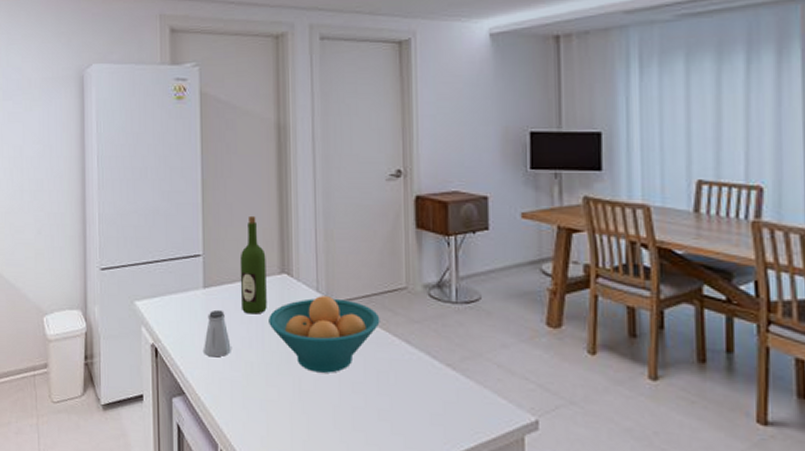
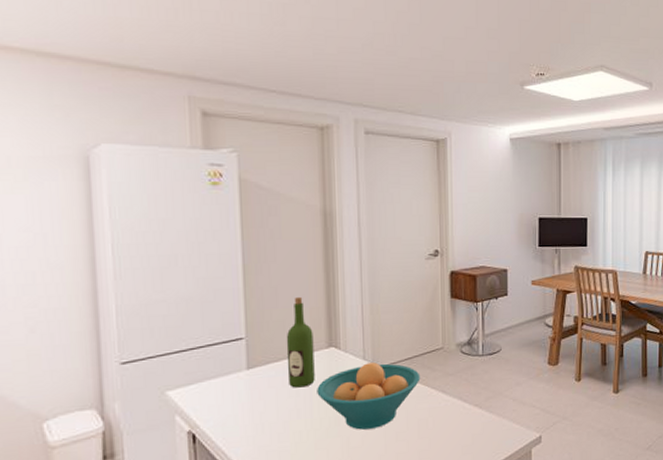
saltshaker: present [204,309,231,357] -> none [248,388,278,434]

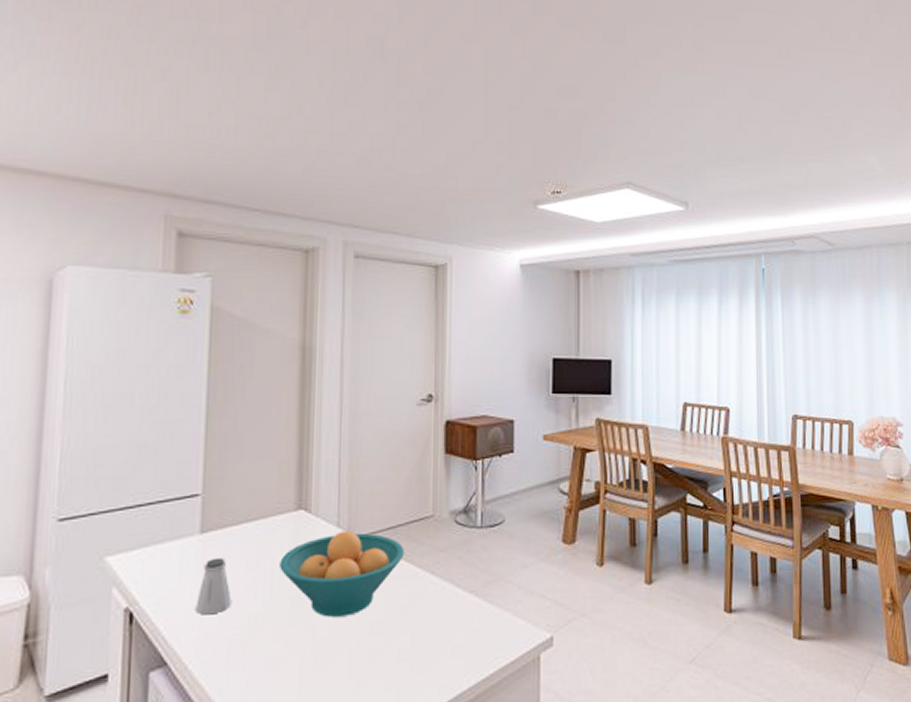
saltshaker: none [248,388,278,434] -> present [196,557,232,615]
wine bottle: present [286,296,315,388] -> none [246,446,281,559]

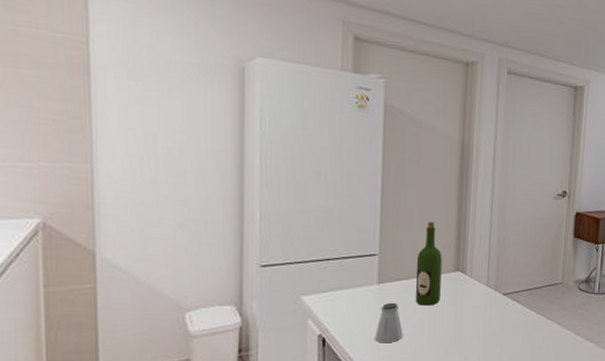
wine bottle: none [246,446,281,559] -> present [415,221,442,306]
fruit bowl: present [280,531,405,617] -> none [441,290,539,350]

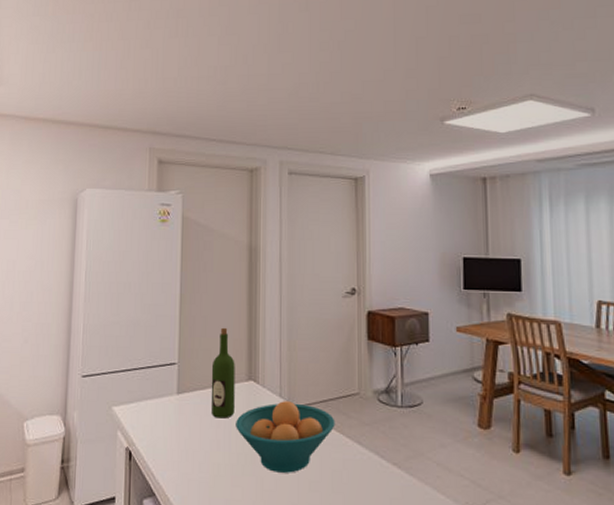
saltshaker: present [375,302,403,343] -> none [175,414,200,460]
fruit bowl: none [441,290,539,350] -> present [236,401,335,473]

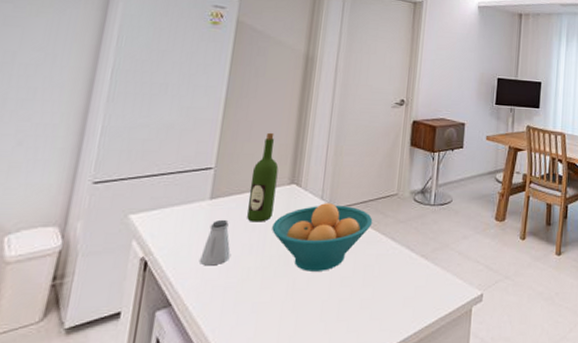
saltshaker: none [175,414,200,460] -> present [200,219,231,266]

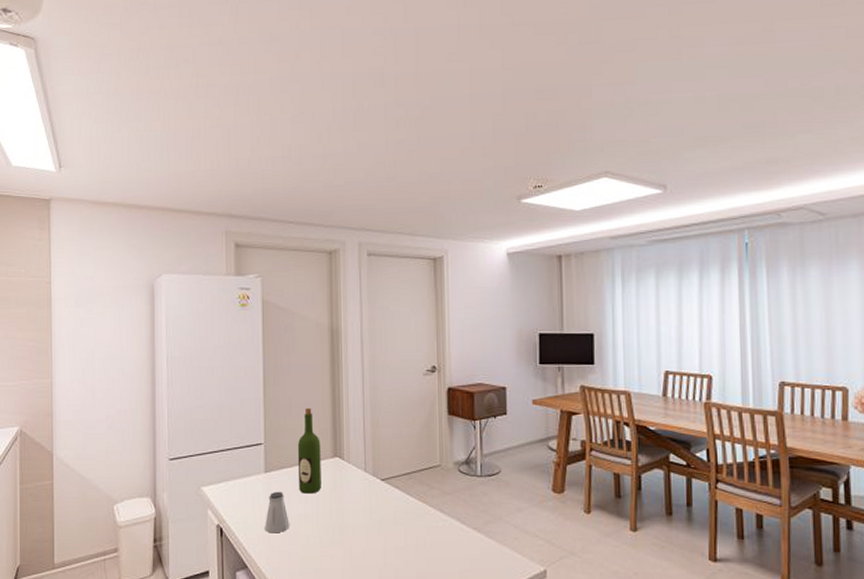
fruit bowl: present [272,203,373,272] -> none [323,475,419,541]

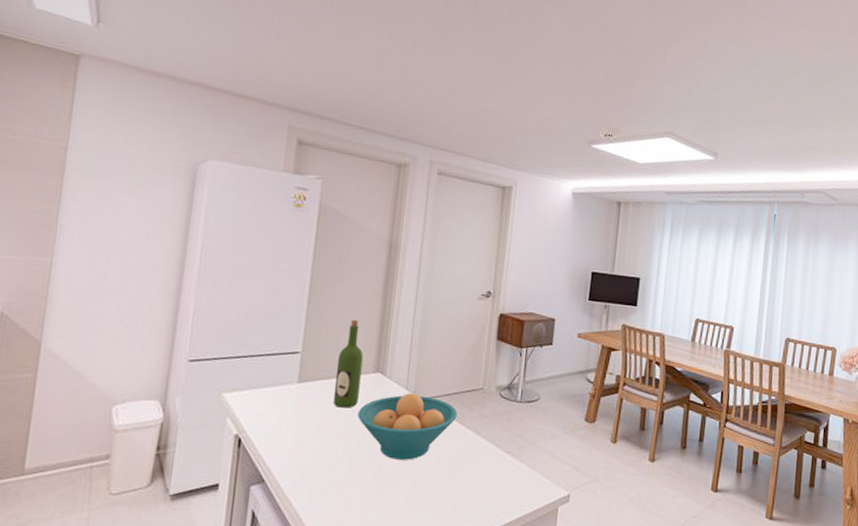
saltshaker: present [265,491,290,533] -> none [290,403,318,447]
fruit bowl: none [323,475,419,541] -> present [357,393,458,460]

